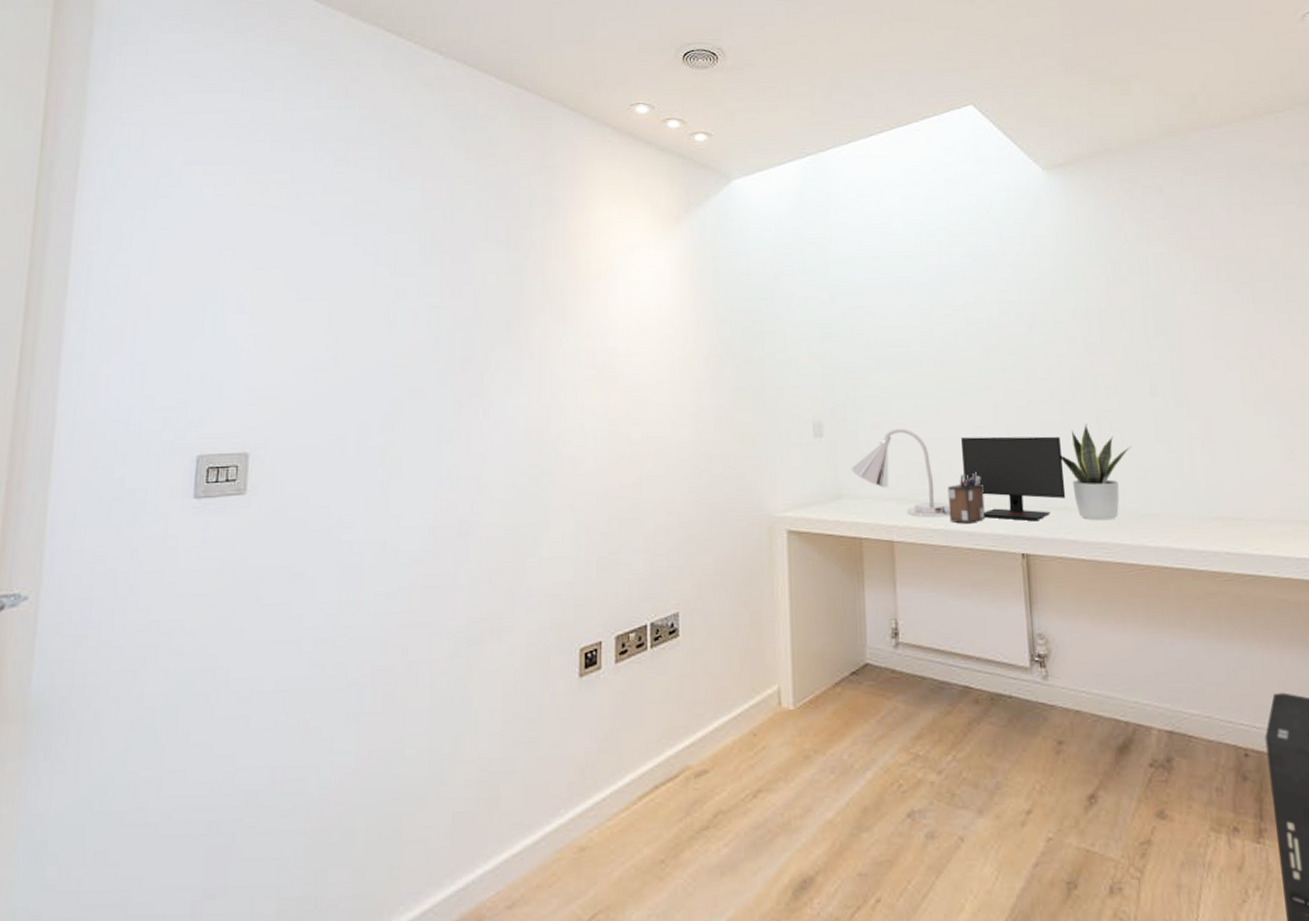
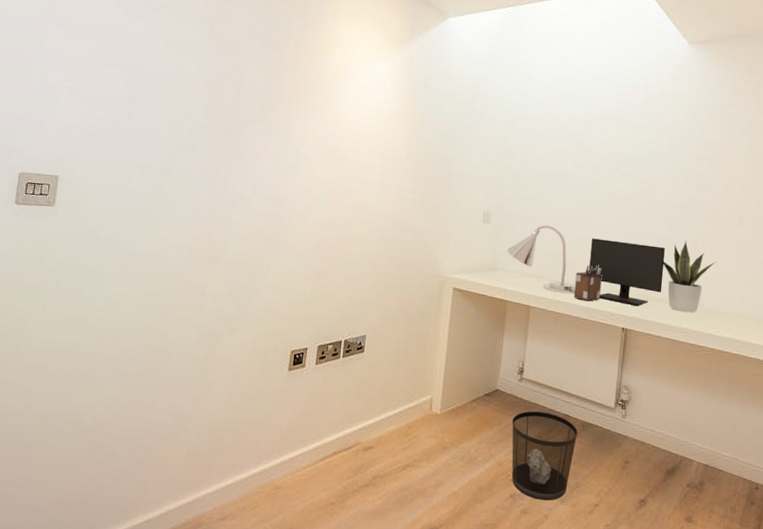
waste bin: none [893,687,987,815] -> present [511,411,578,501]

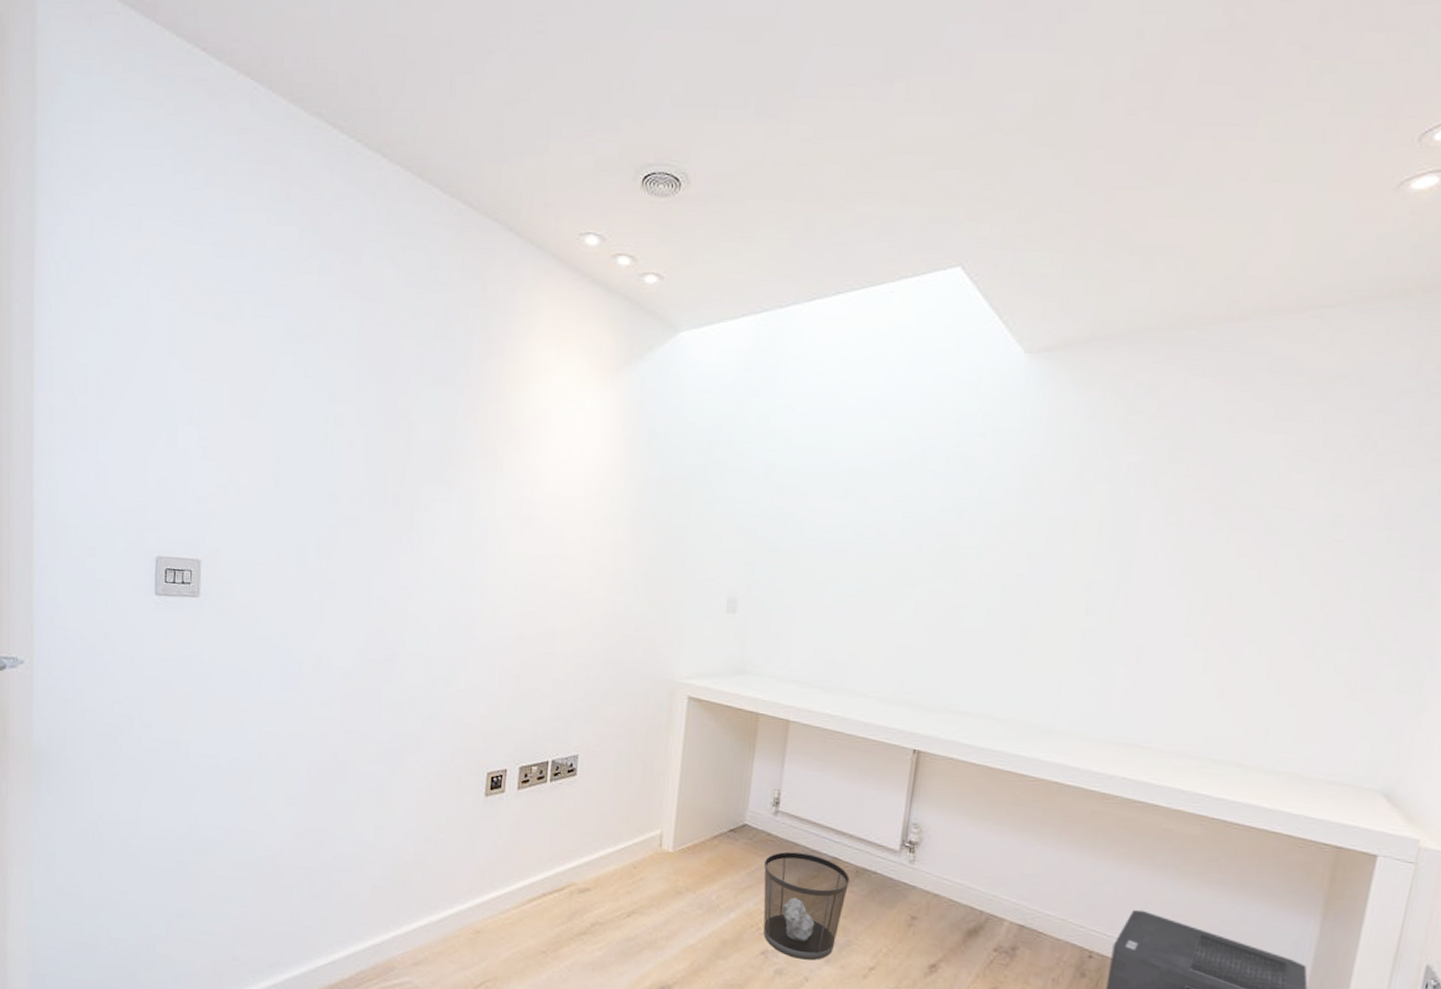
table lamp: present [507,224,576,294] -> none [759,614,851,706]
desk organizer: present [573,265,602,302] -> none [848,667,888,715]
computer monitor: present [589,238,665,307] -> none [870,631,977,722]
potted plant: present [662,240,717,313] -> none [973,634,1051,731]

